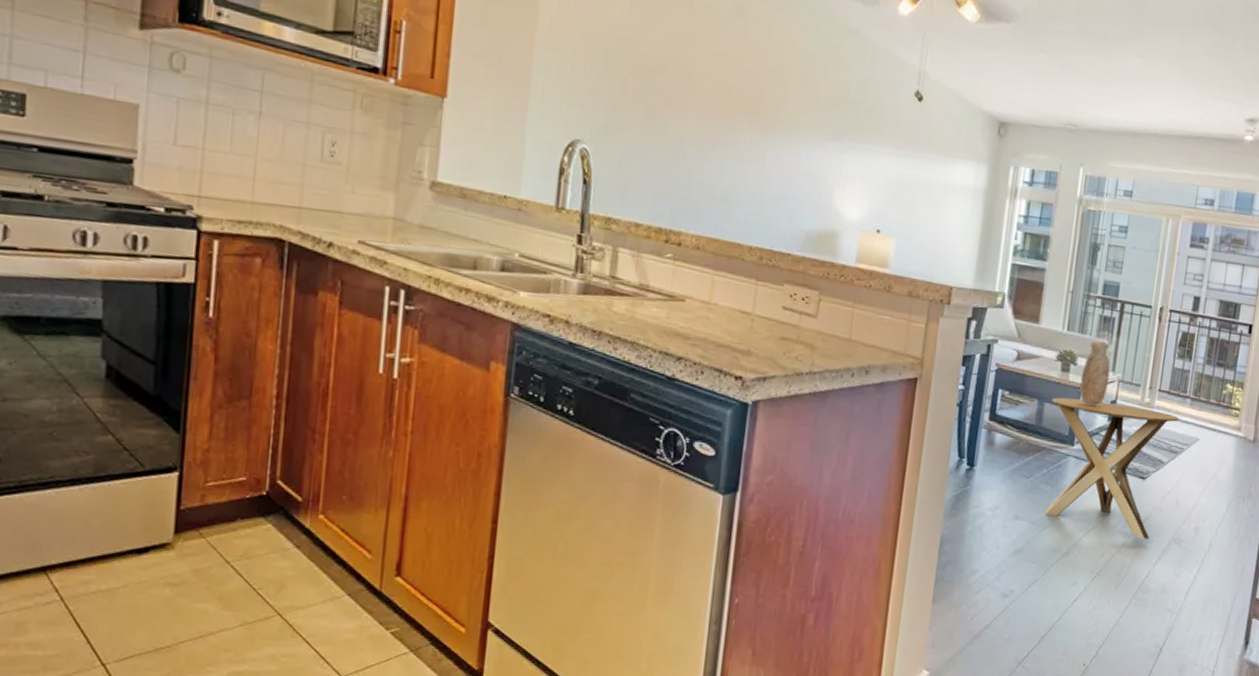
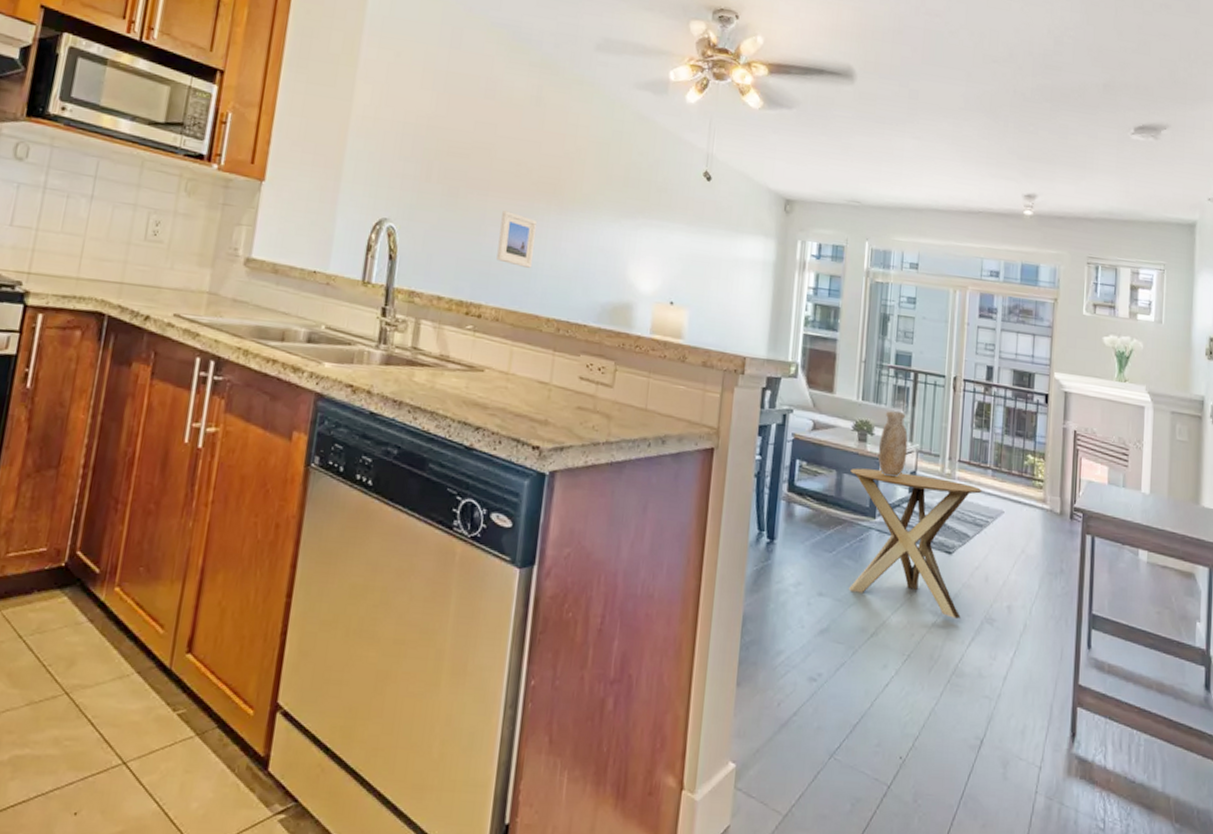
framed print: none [696,132,738,194] -> present [496,210,537,268]

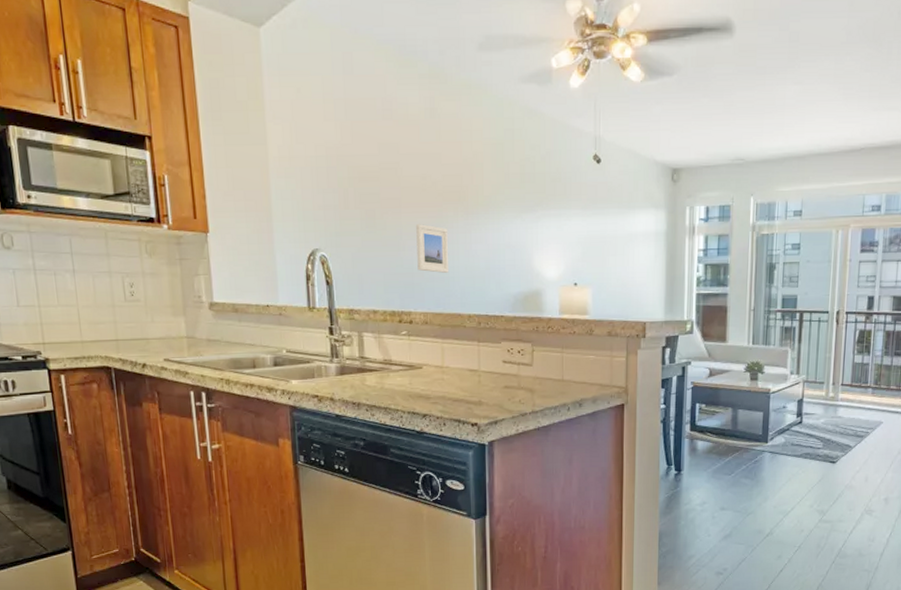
side table: present [849,468,982,619] -> none [744,401,863,514]
vase: present [877,411,908,477] -> none [768,350,795,407]

